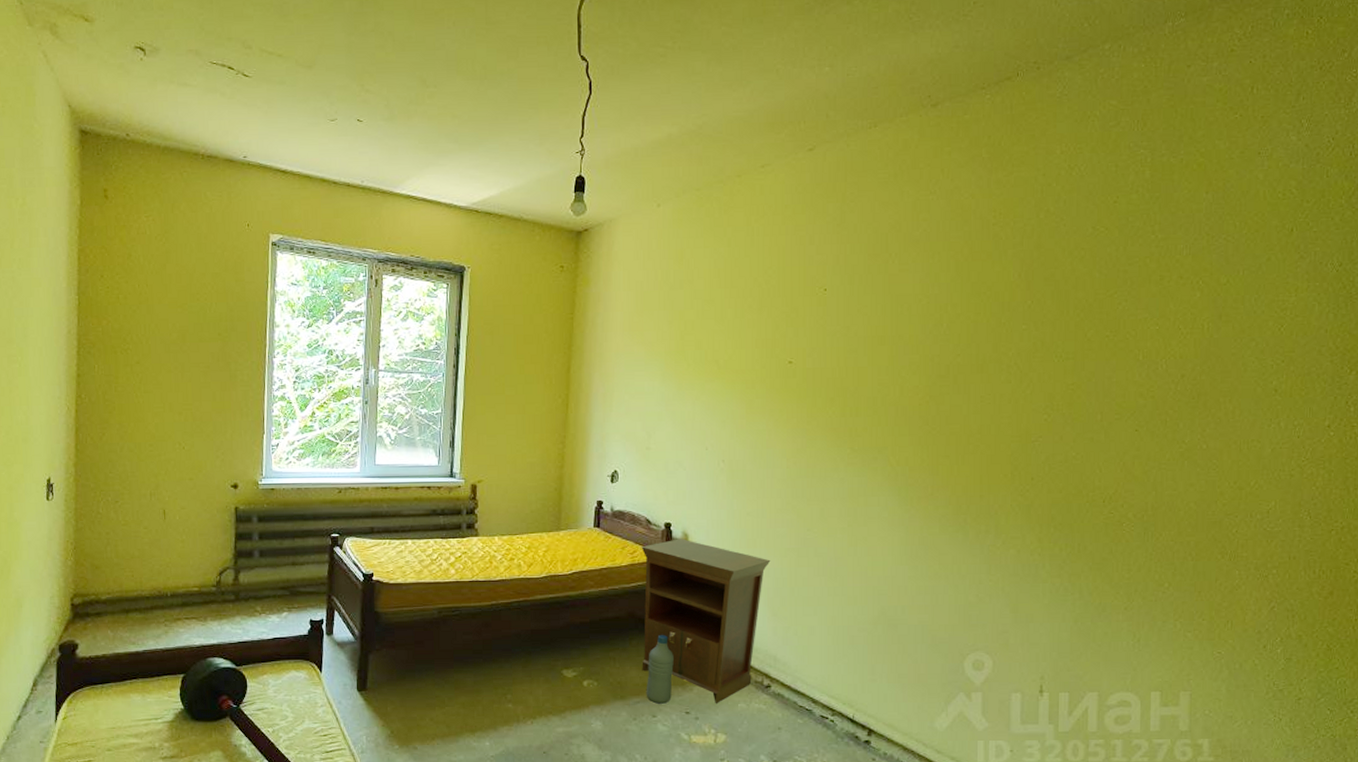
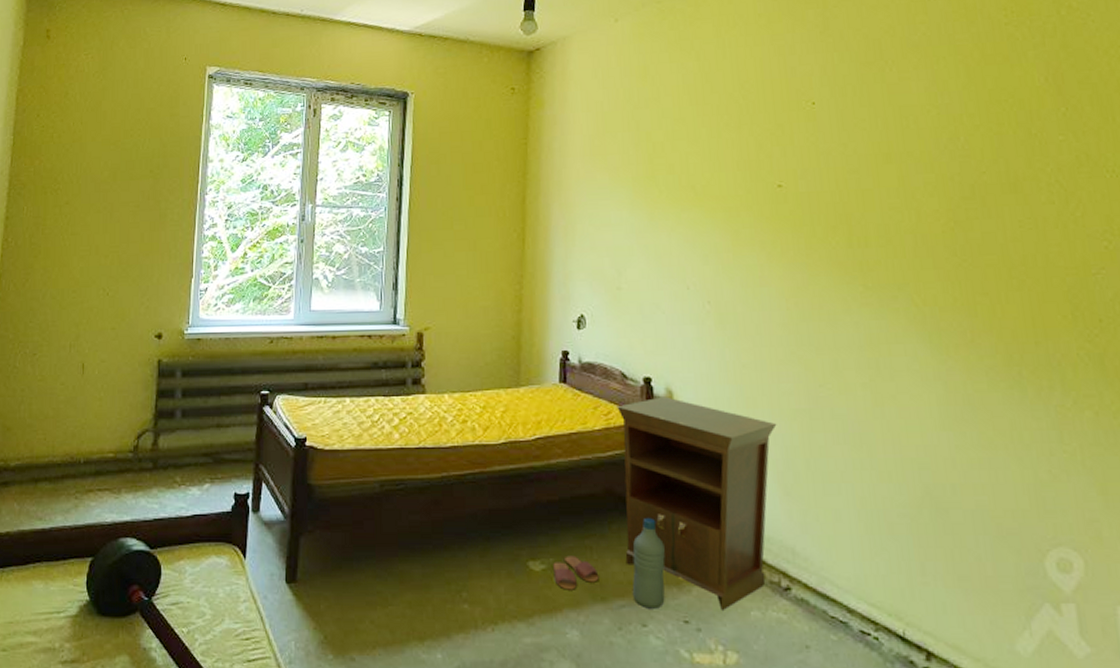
slippers: none [583,665,620,691] -> present [553,555,599,590]

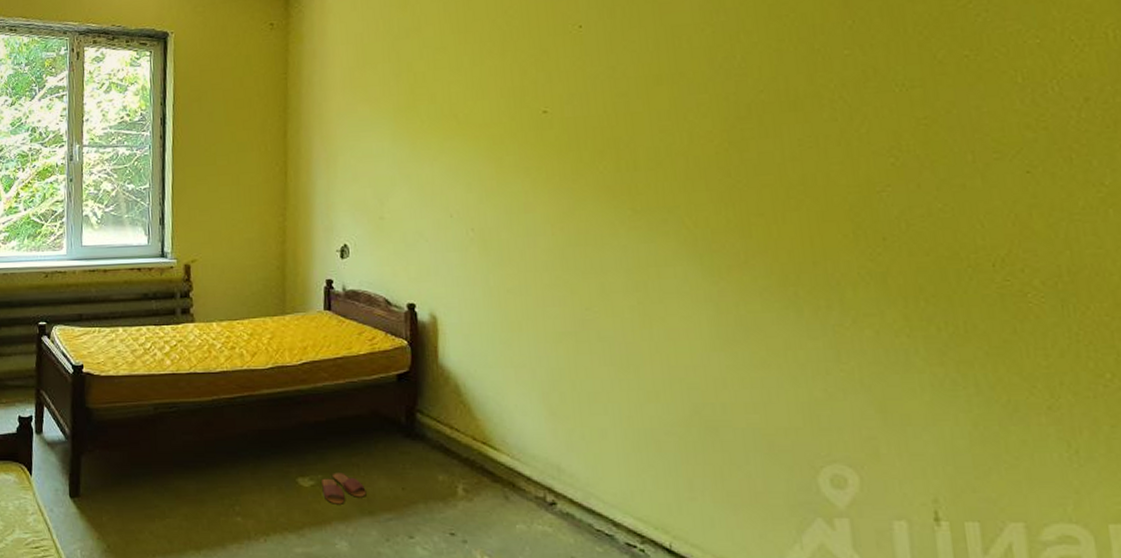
nightstand: present [617,396,777,610] -> none [381,322,542,523]
water bottle: present [632,517,666,609] -> none [399,436,431,522]

